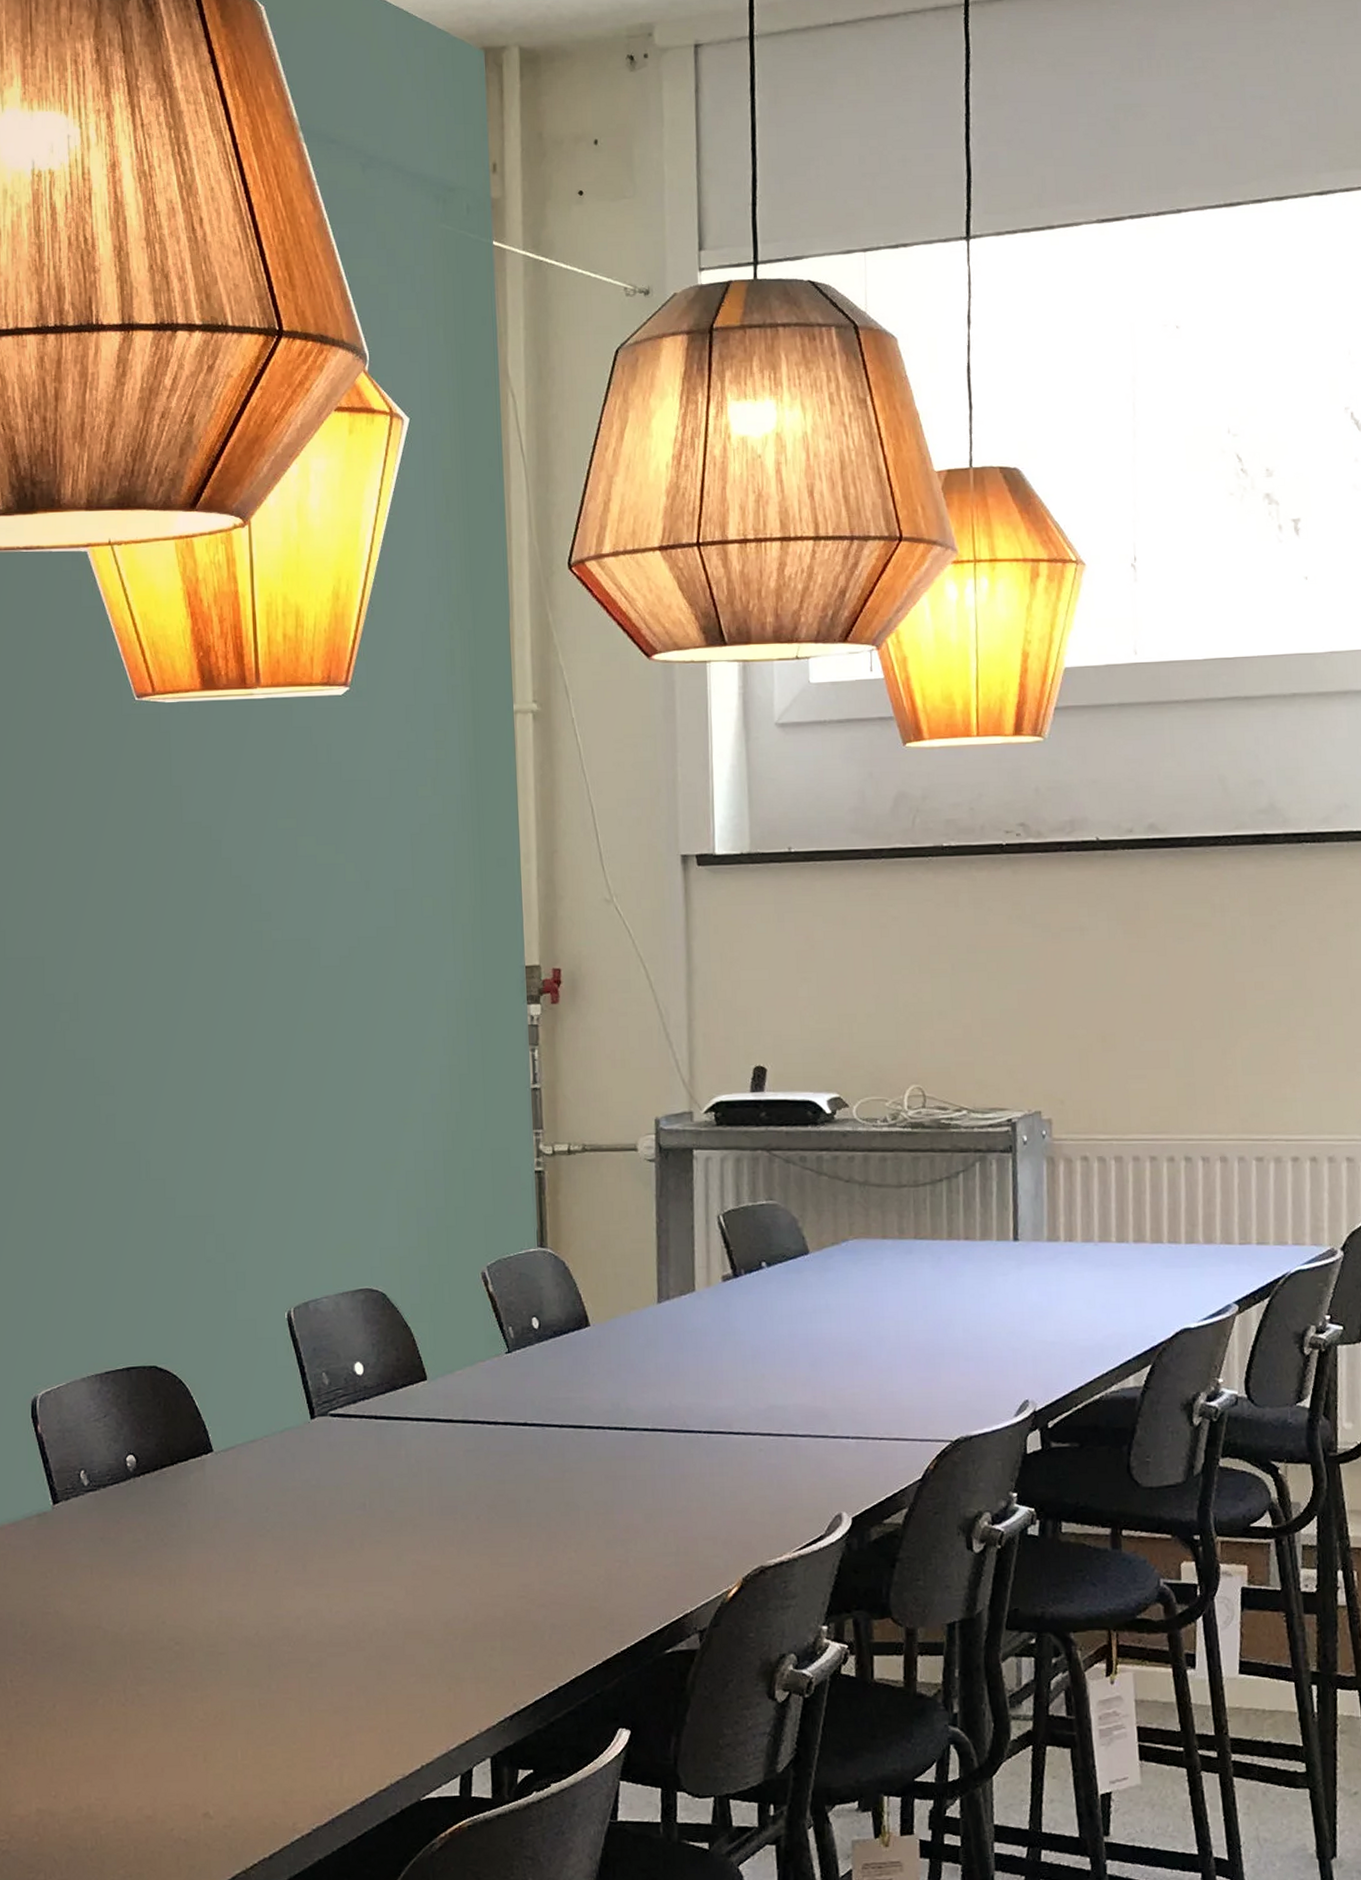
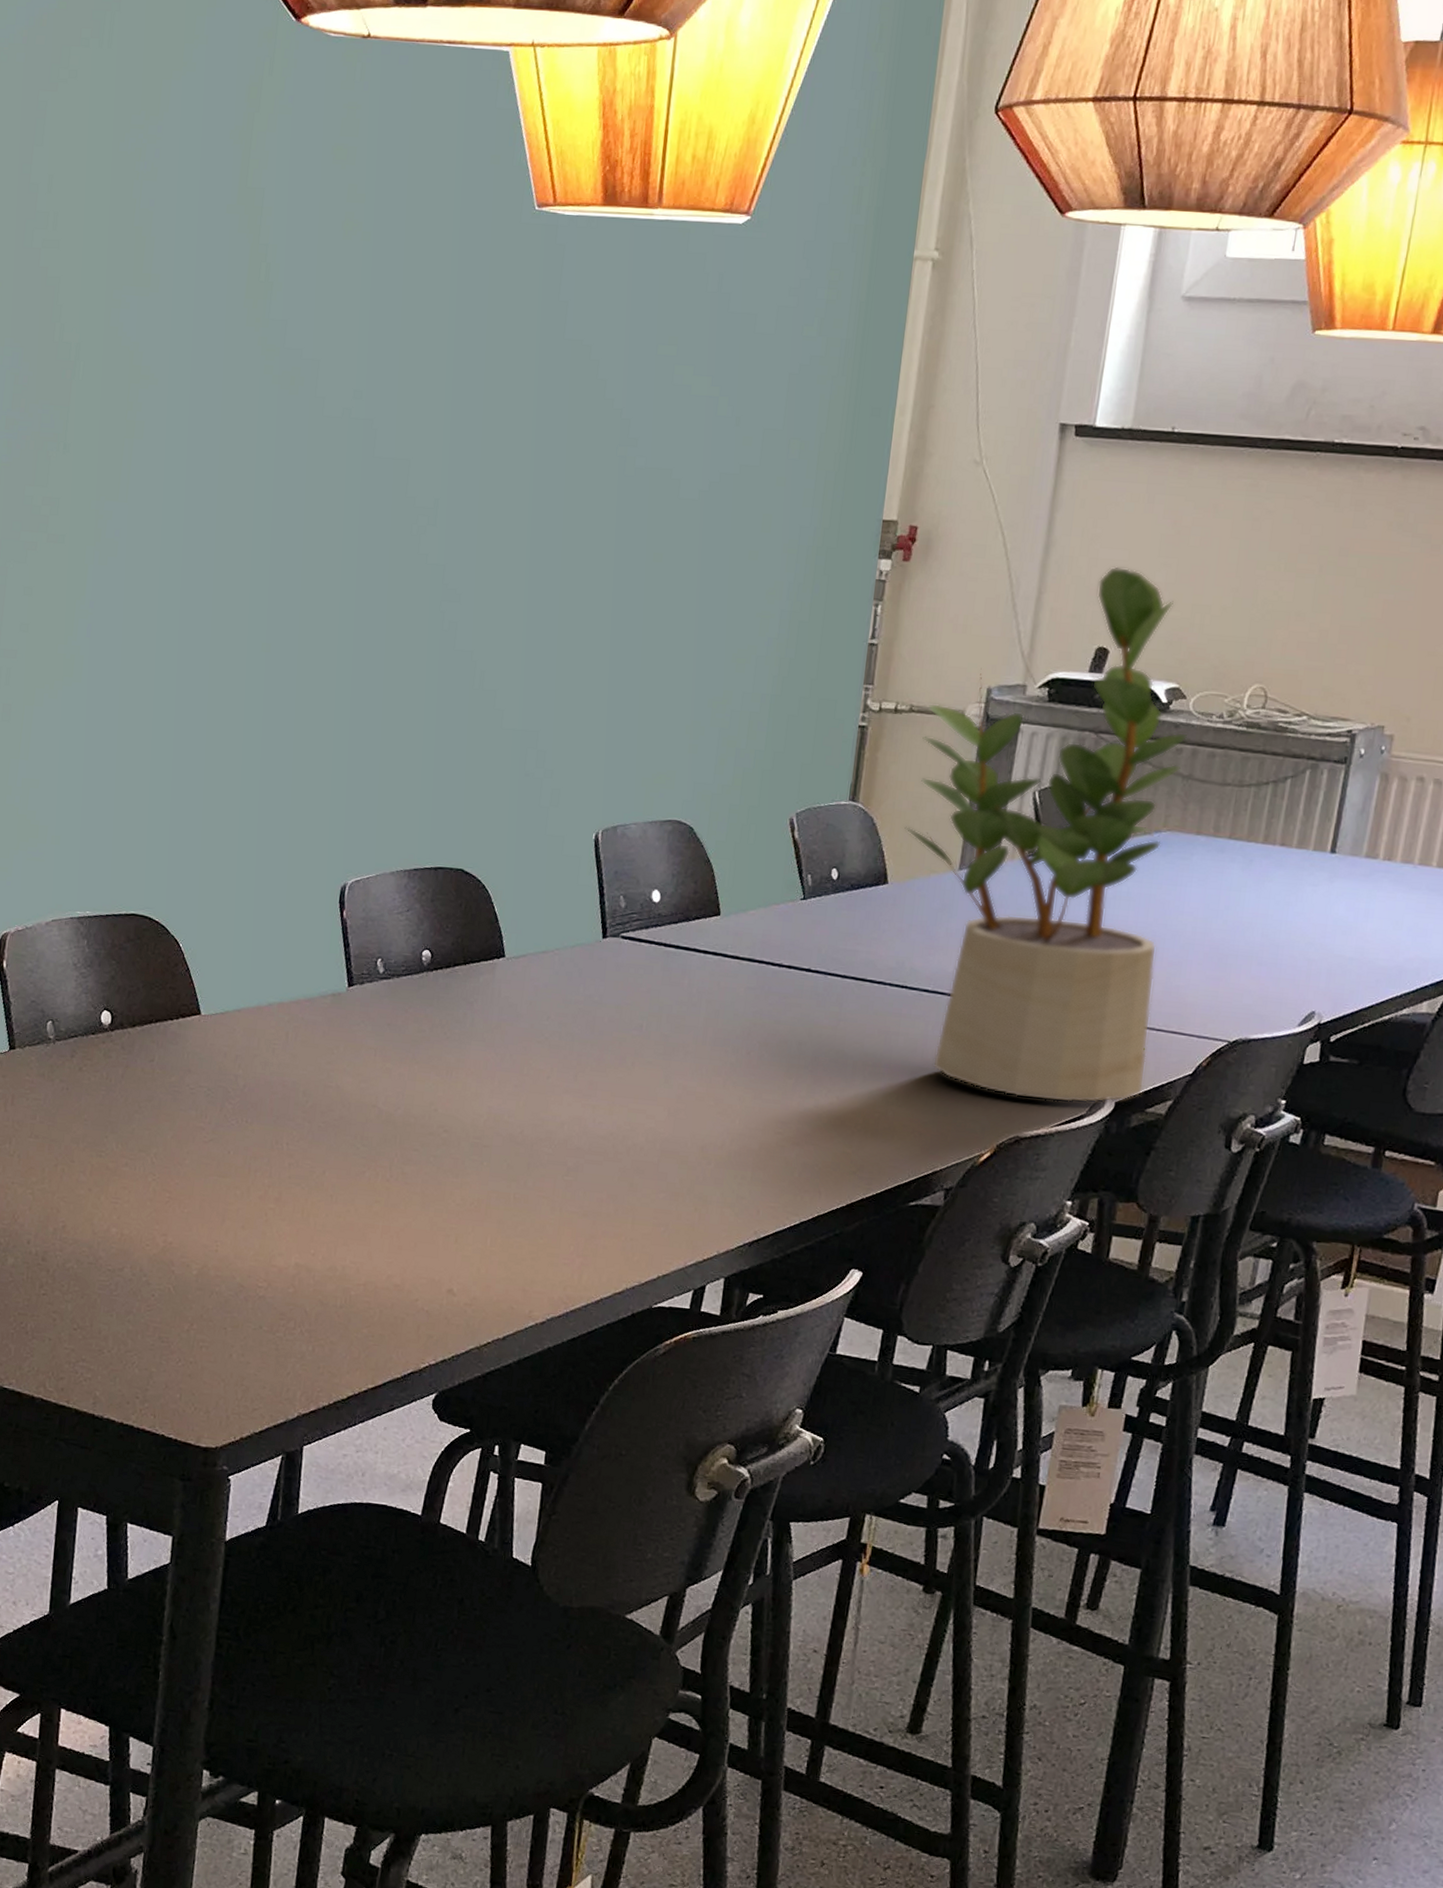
potted plant: none [597,986,877,1527] -> present [904,566,1188,1103]

